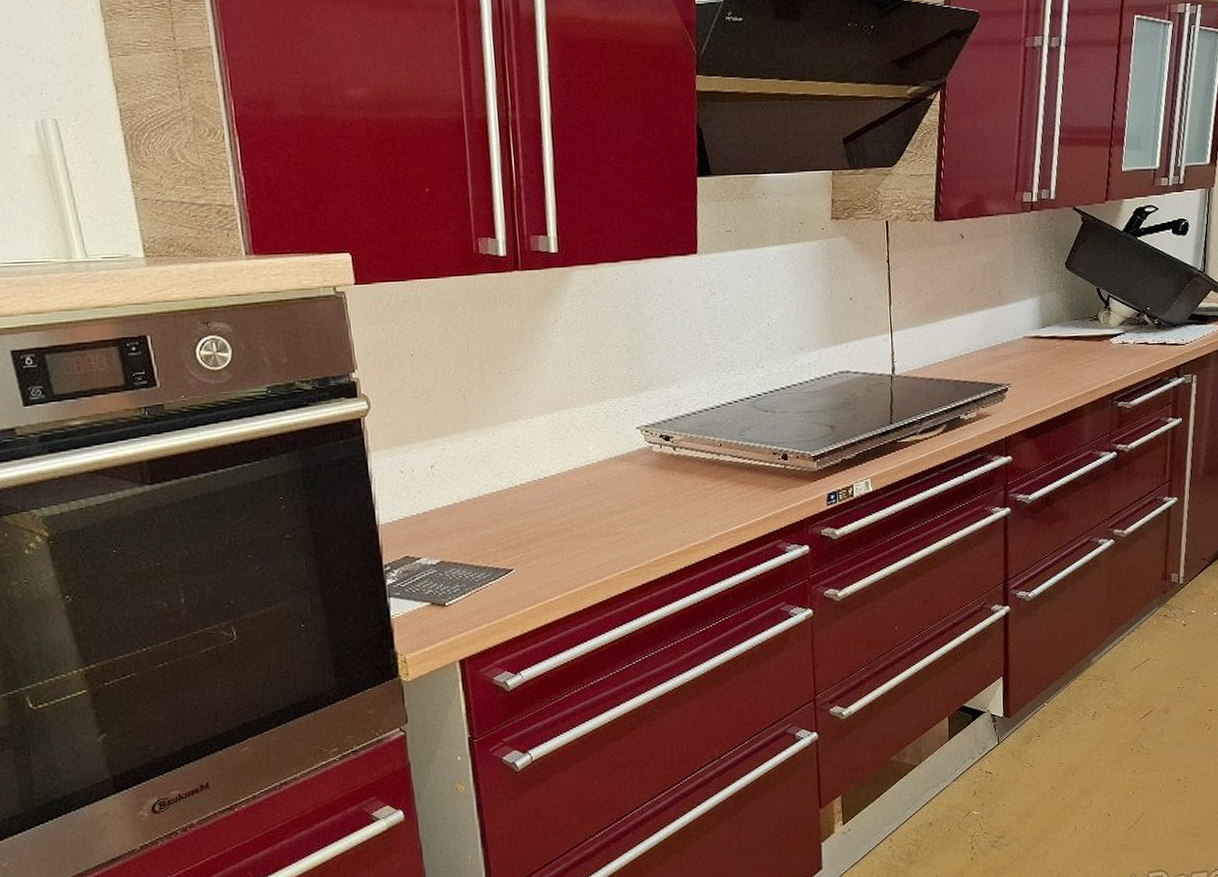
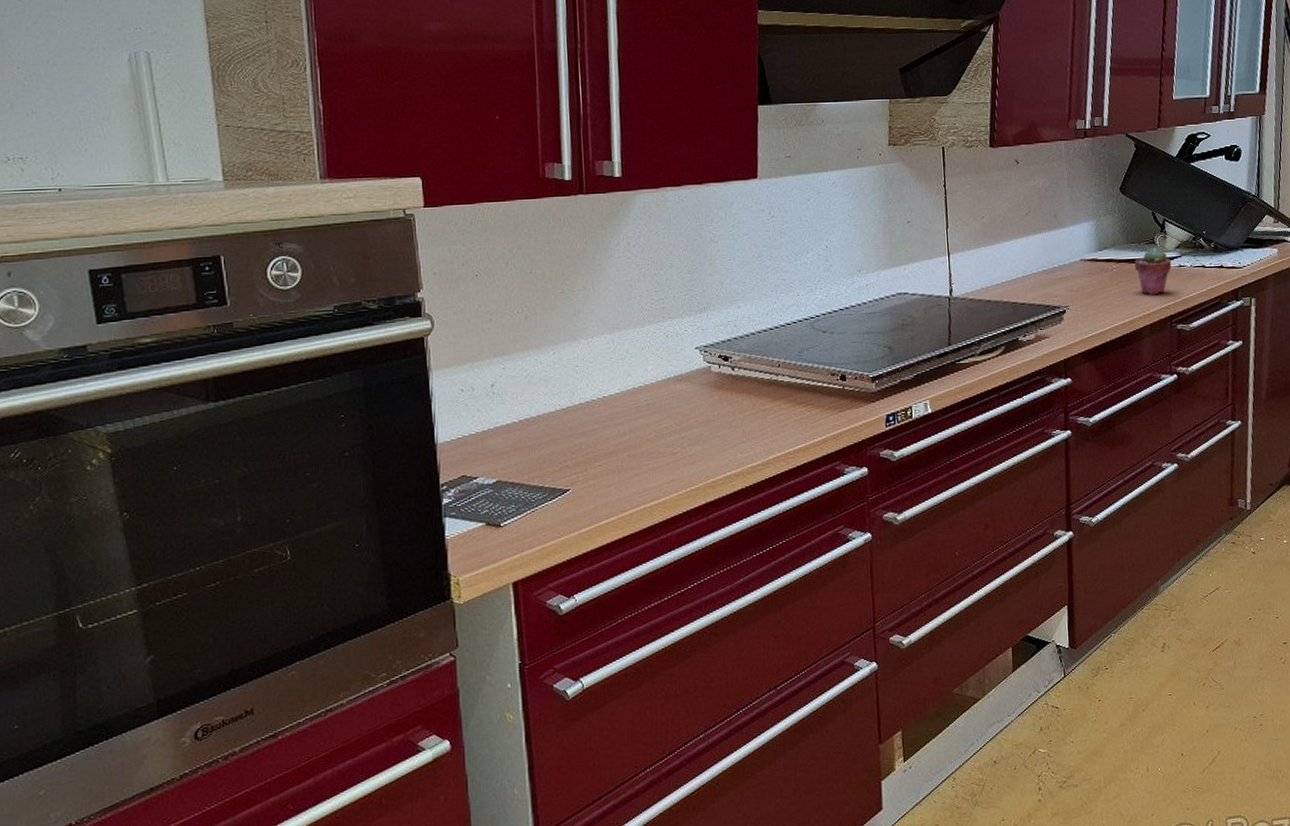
potted succulent: none [1078,324,1115,372] -> present [1134,247,1172,295]

